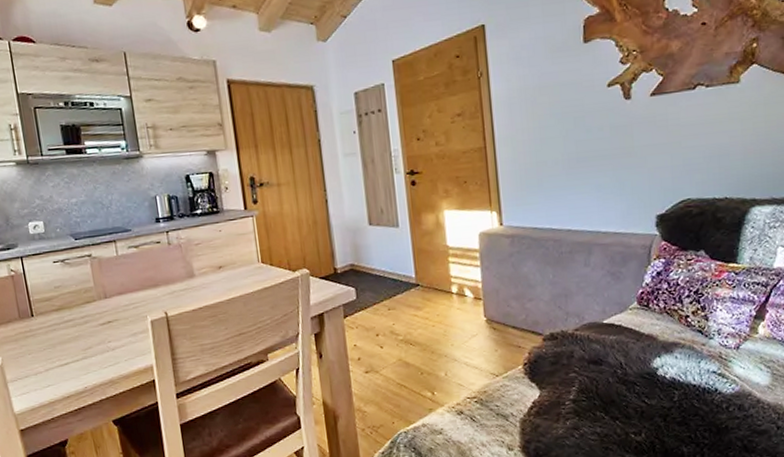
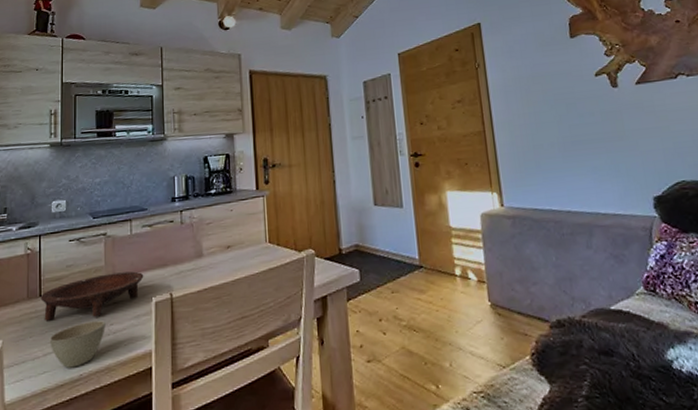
bowl: none [32,291,136,340] -> present [40,271,144,321]
cup: none [48,337,104,382] -> present [49,319,105,368]

